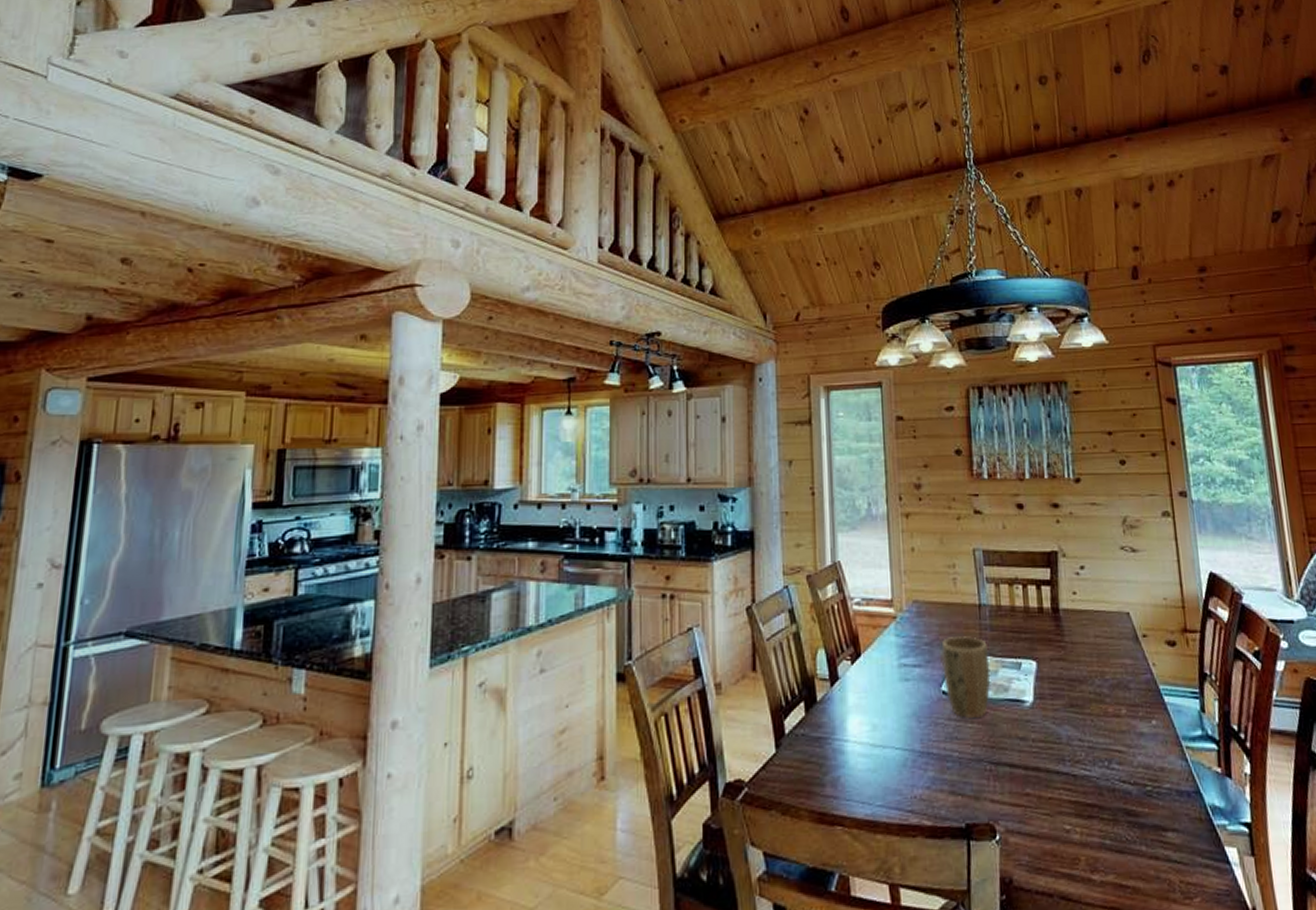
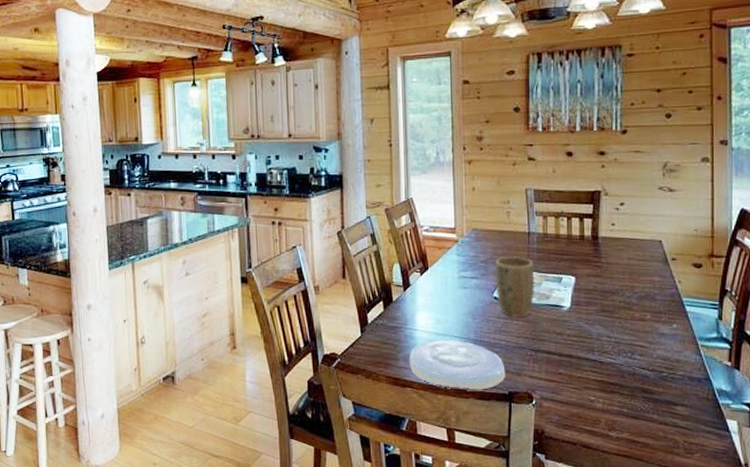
plate: none [839,753,962,827] -> present [410,340,506,391]

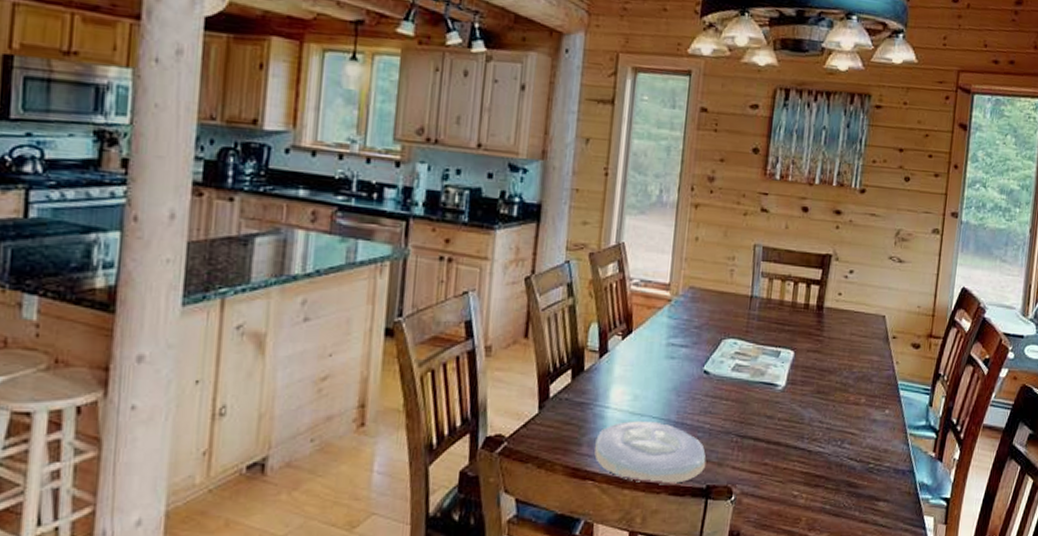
plant pot: present [495,257,535,317] -> none [707,323,753,396]

